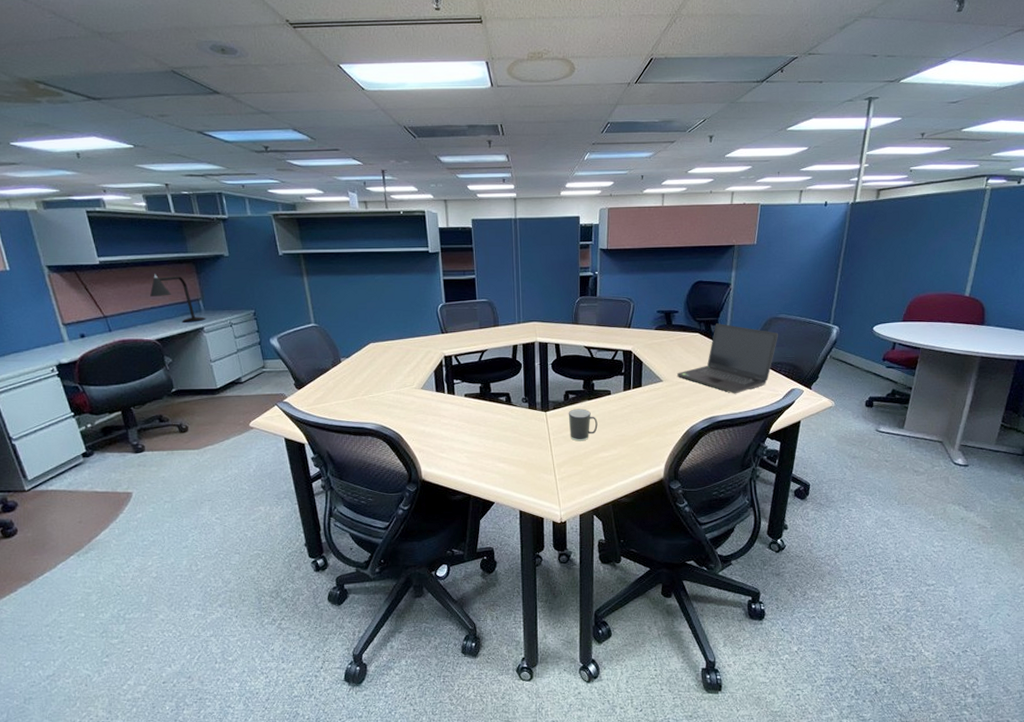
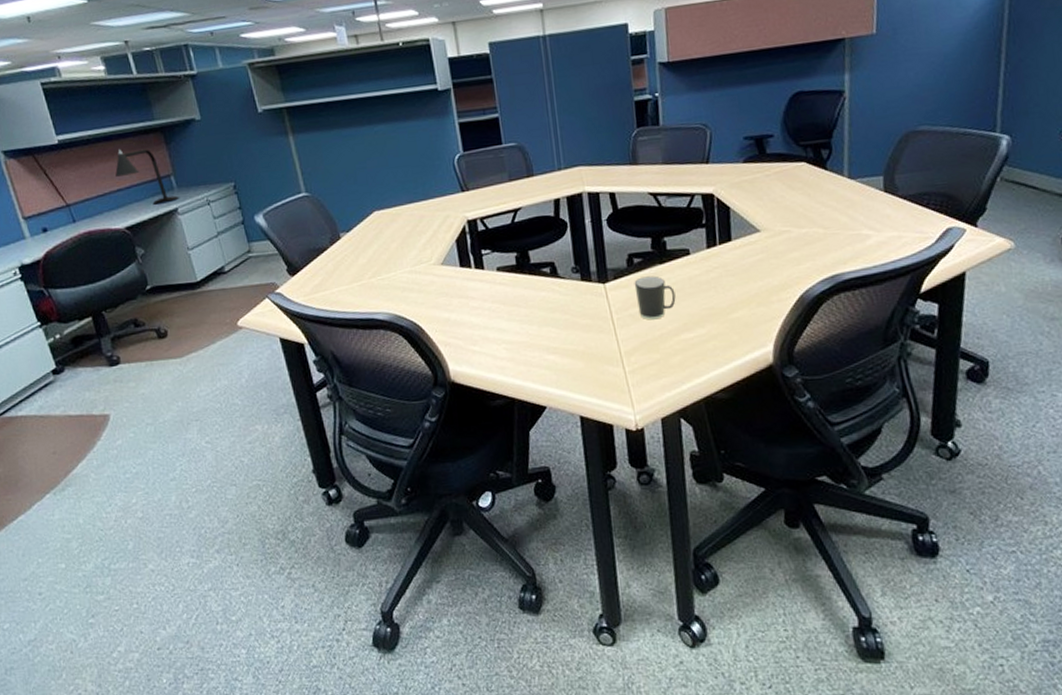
laptop: present [677,323,779,394] -> none [780,146,921,242]

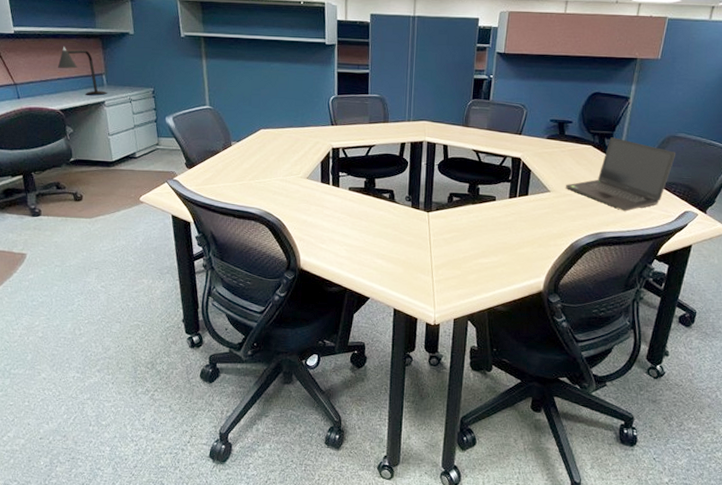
mug: present [634,276,676,320] -> none [450,212,480,245]
laptop: none [780,146,921,242] -> present [566,137,677,212]

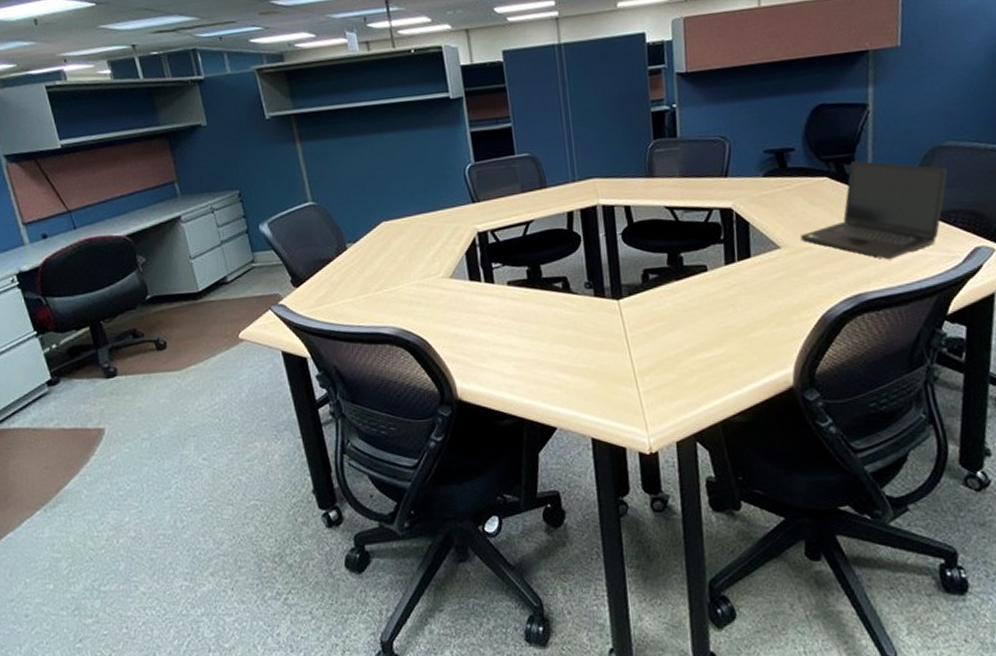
desk lamp: present [58,47,107,96] -> none [118,155,182,212]

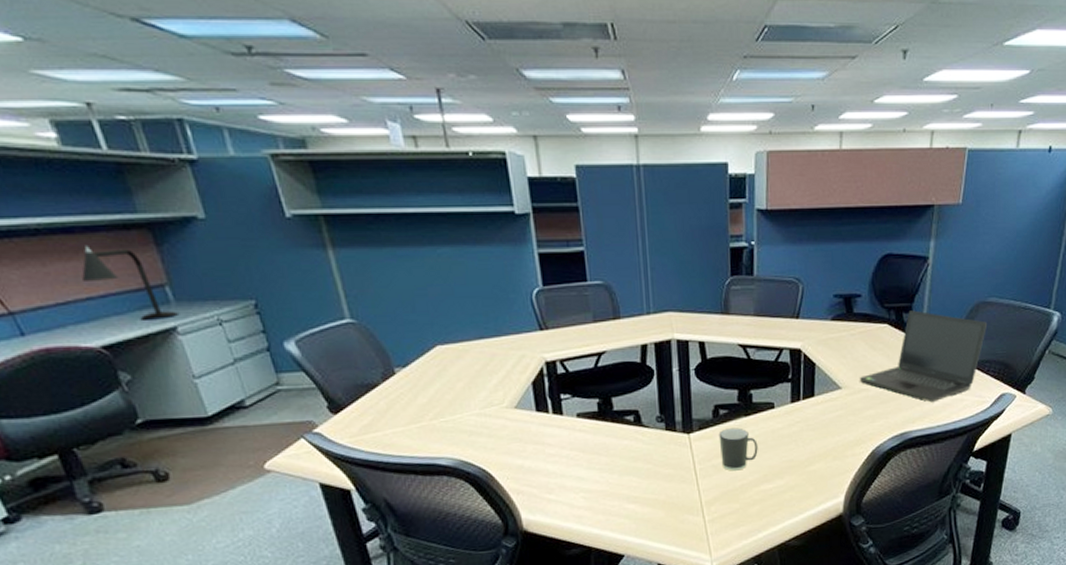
desk lamp: none [118,155,182,212] -> present [82,246,178,320]
mug: none [649,292,693,339] -> present [718,427,758,471]

